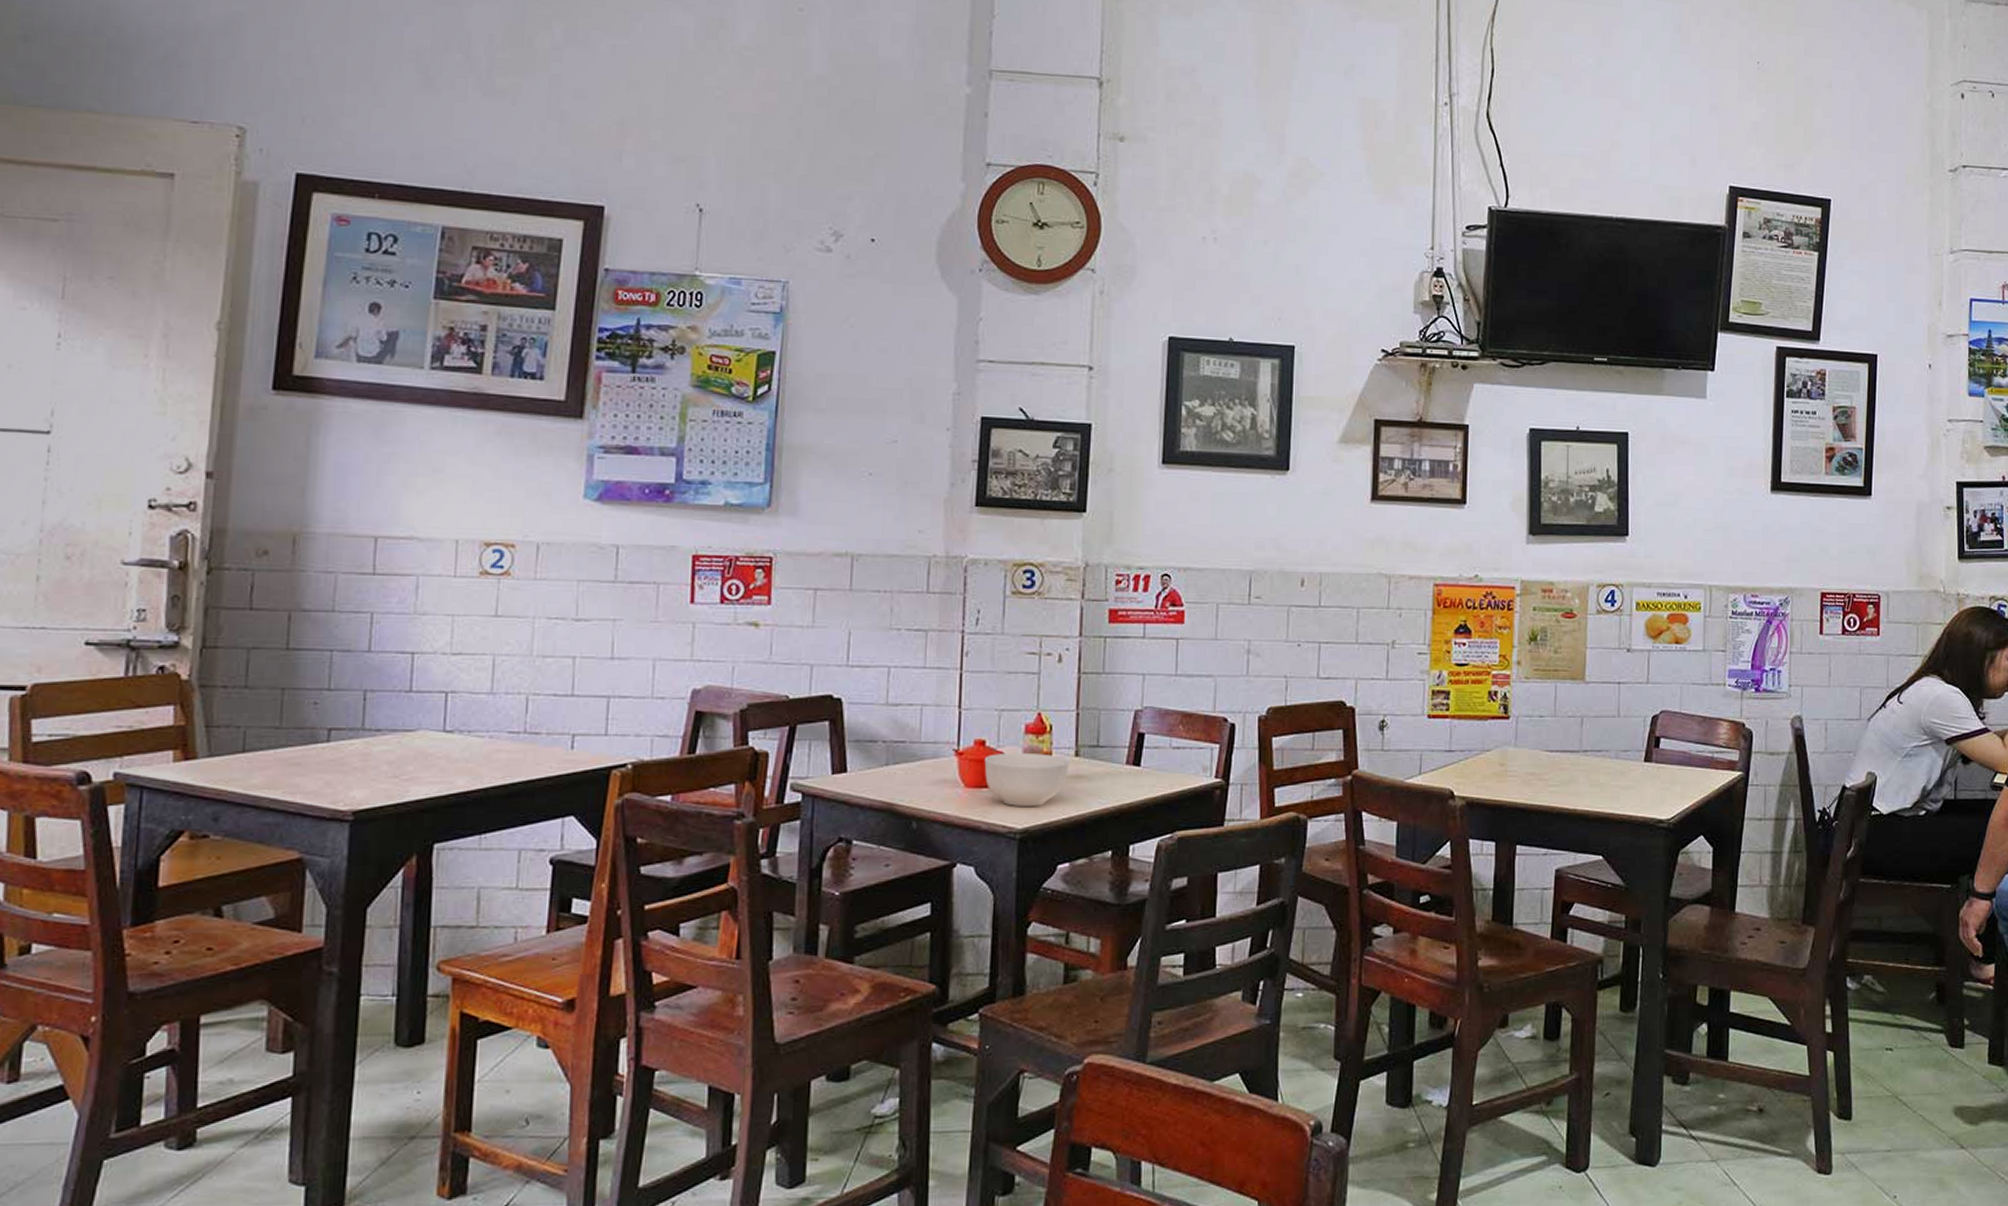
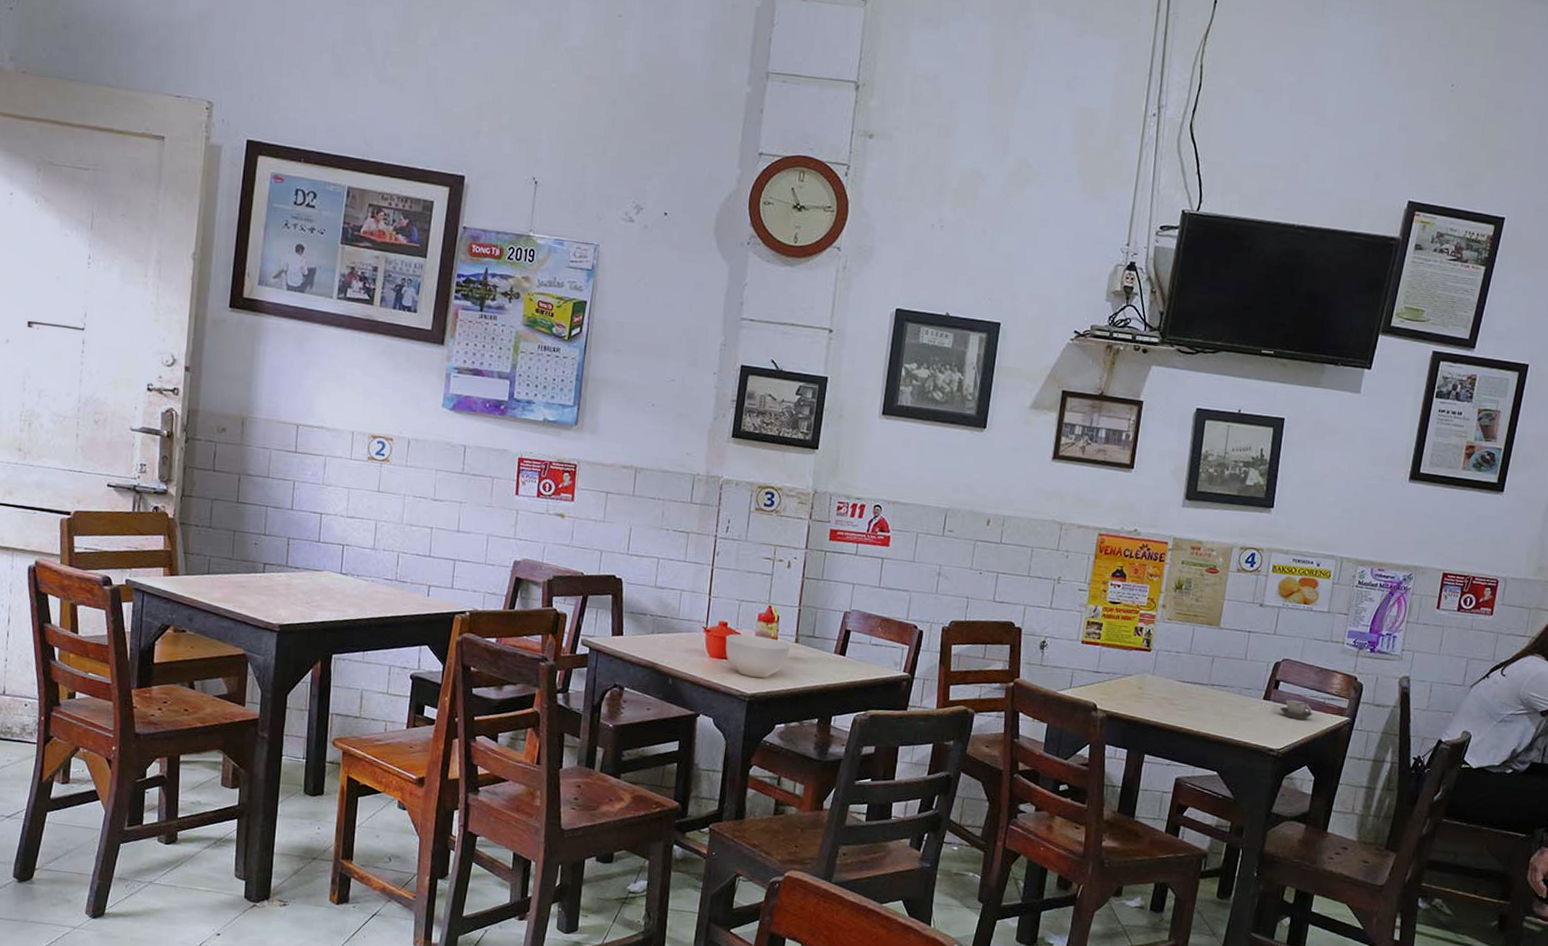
cup: none [1664,758,1702,782] -> present [1280,699,1313,721]

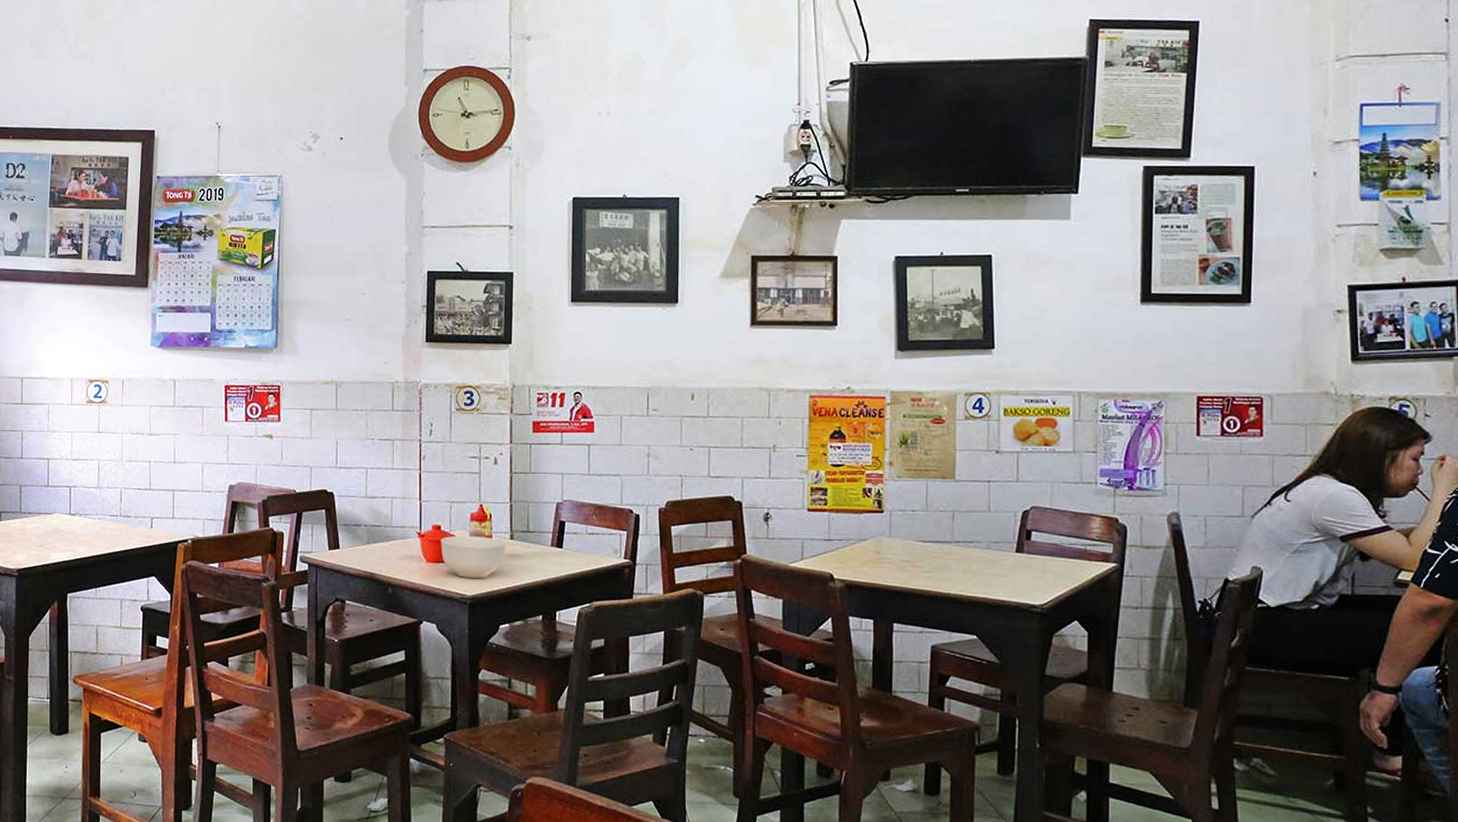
cup: present [1280,699,1313,721] -> none [1036,550,1075,572]

